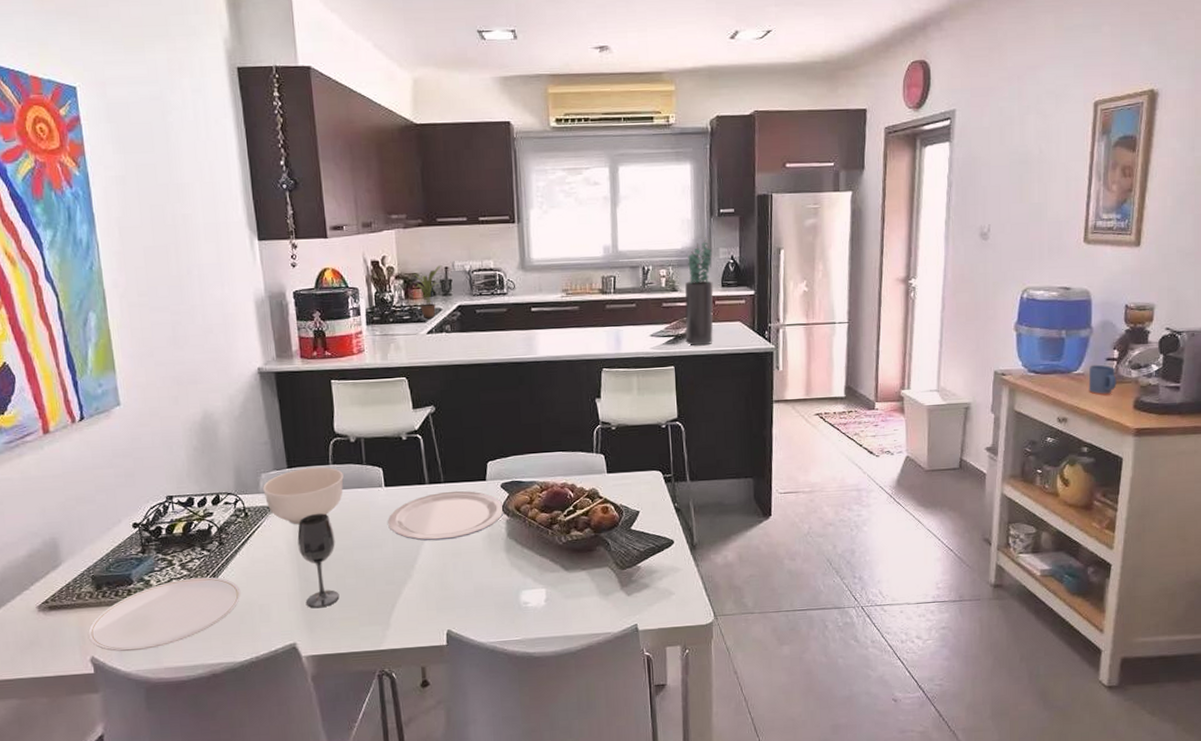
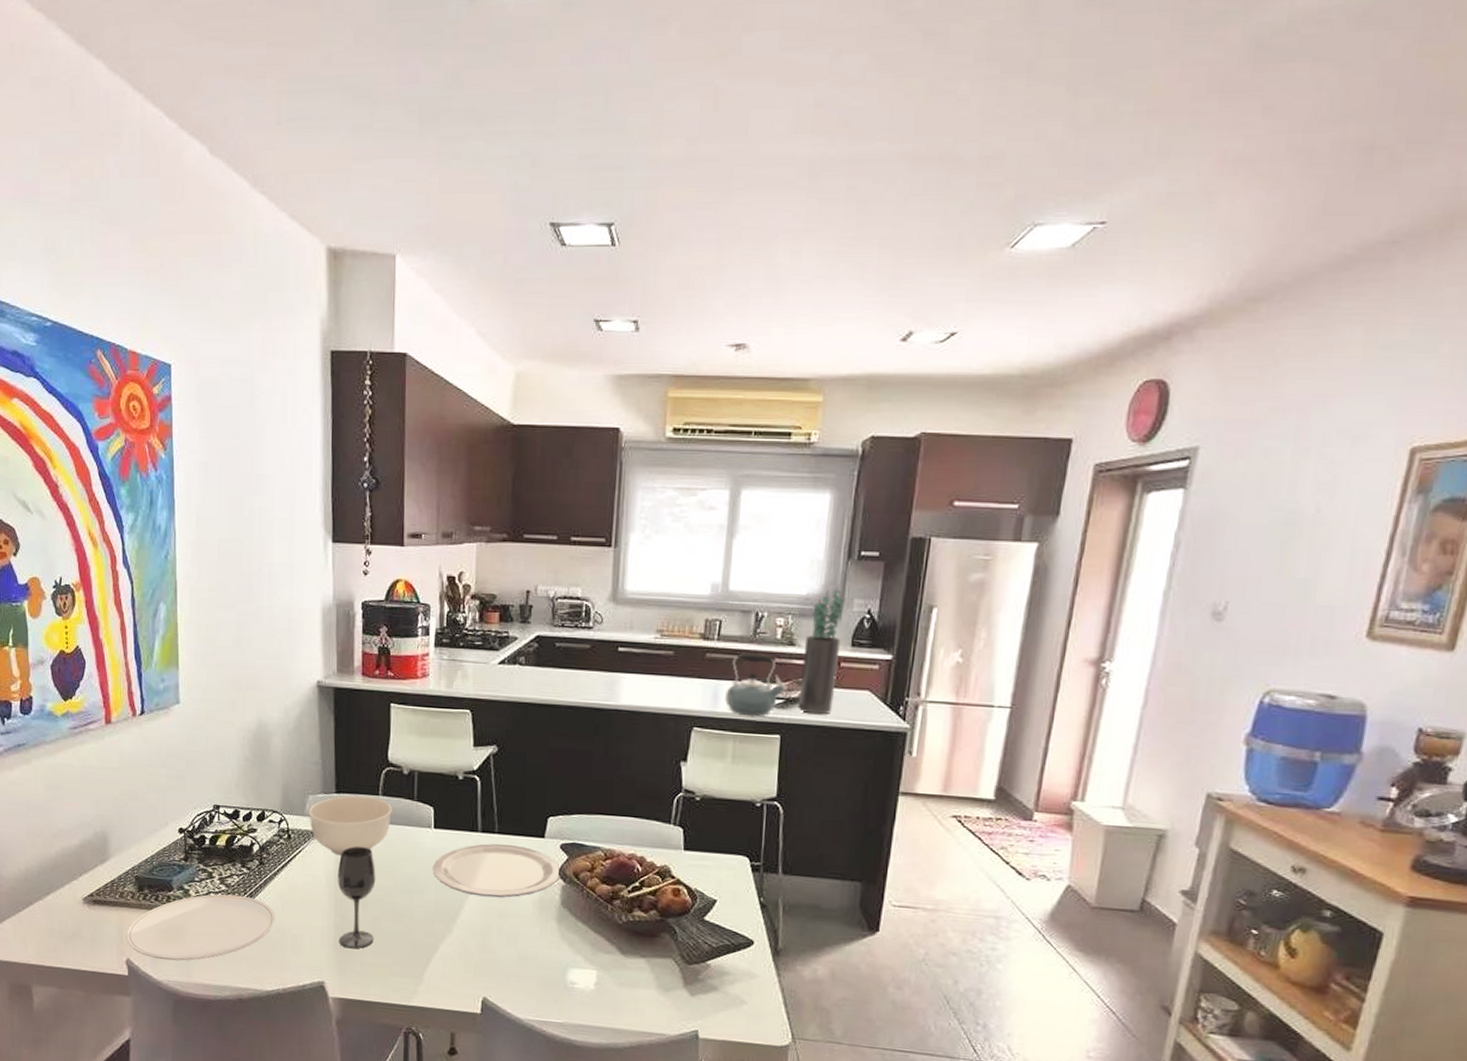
potted plant: present [413,265,442,318] -> none [490,588,523,647]
kettle: none [626,301,675,353] -> present [725,653,787,716]
mug: present [1088,364,1117,395] -> none [1344,803,1390,847]

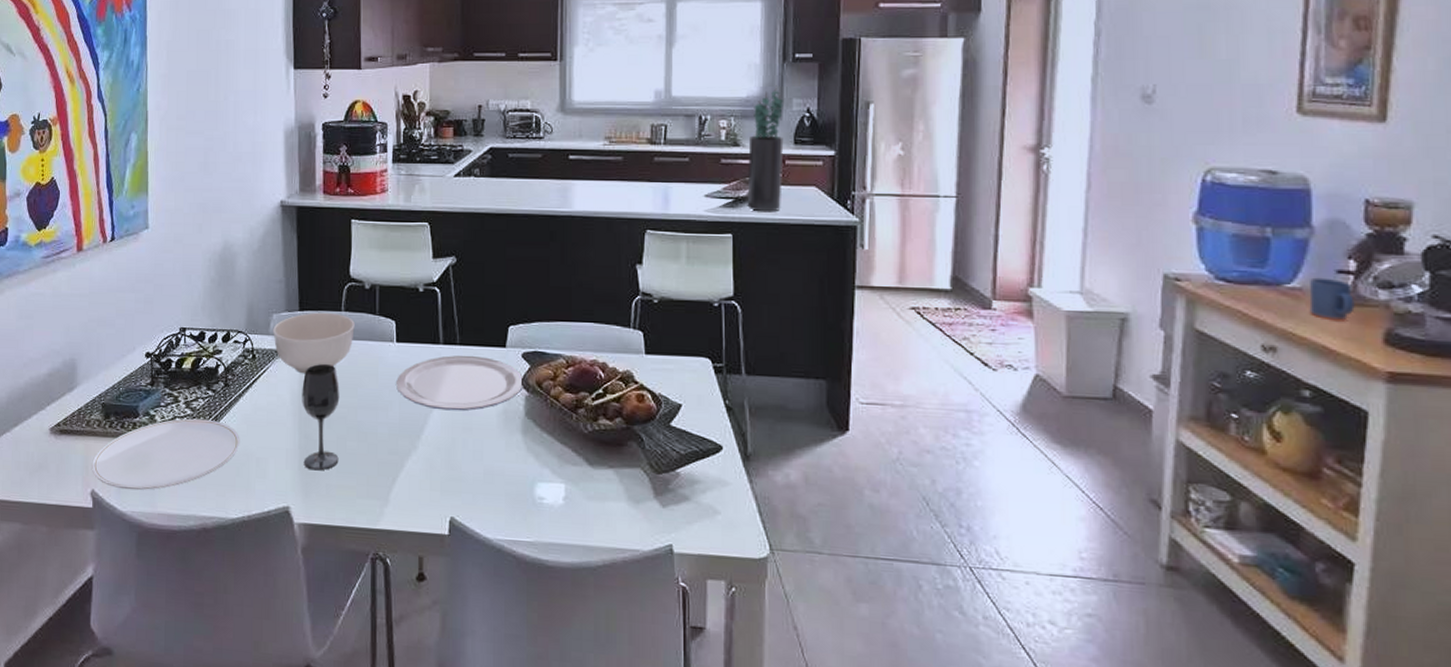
kettle: present [725,653,787,716] -> none [676,156,735,216]
mug: none [1344,803,1390,847] -> present [1309,277,1355,321]

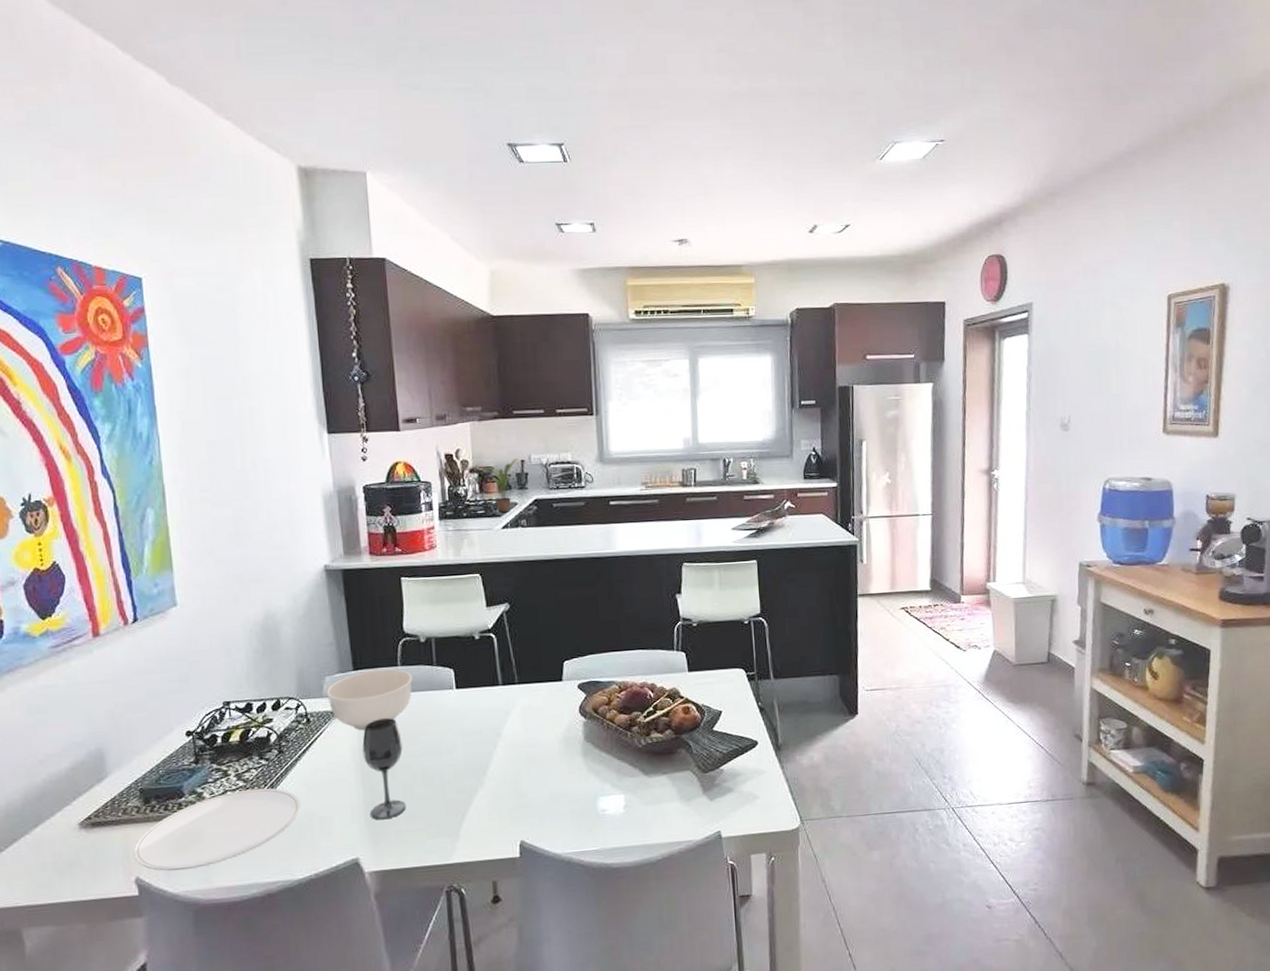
plate: present [396,355,523,411] -> none [459,692,581,746]
potted plant: none [445,103,475,160] -> present [488,458,518,513]
vase: present [747,85,784,212] -> none [766,429,796,540]
mug: present [1309,277,1355,321] -> none [1173,555,1201,586]

